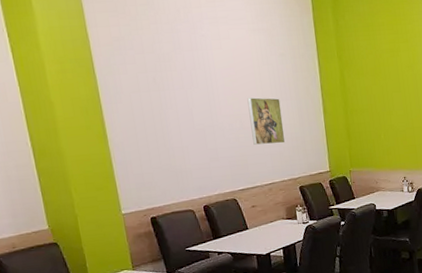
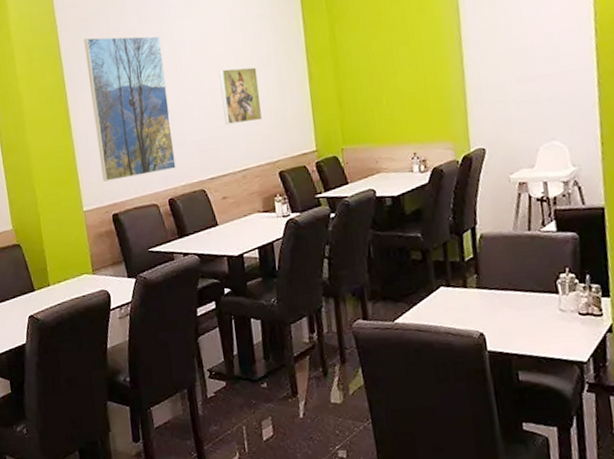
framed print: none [118,56,210,188] -> present [84,36,176,182]

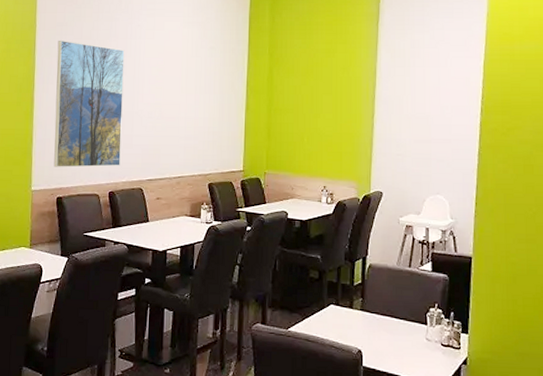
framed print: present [219,67,263,125] -> none [169,88,203,137]

